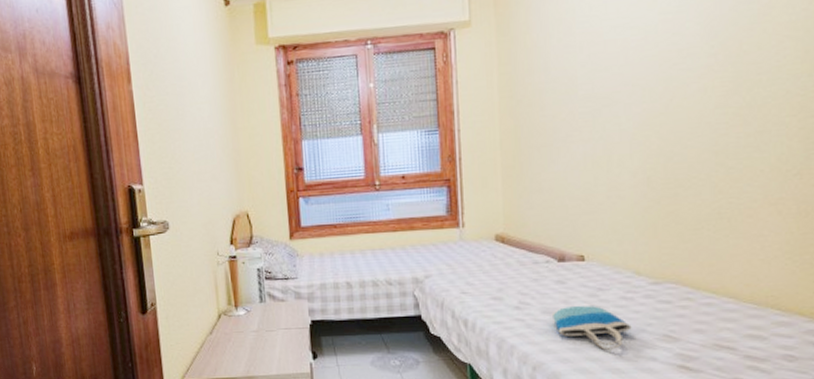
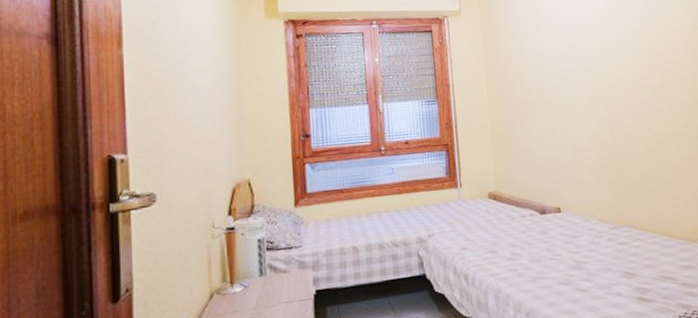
tote bag: present [551,306,632,350] -> none [538,251,601,291]

